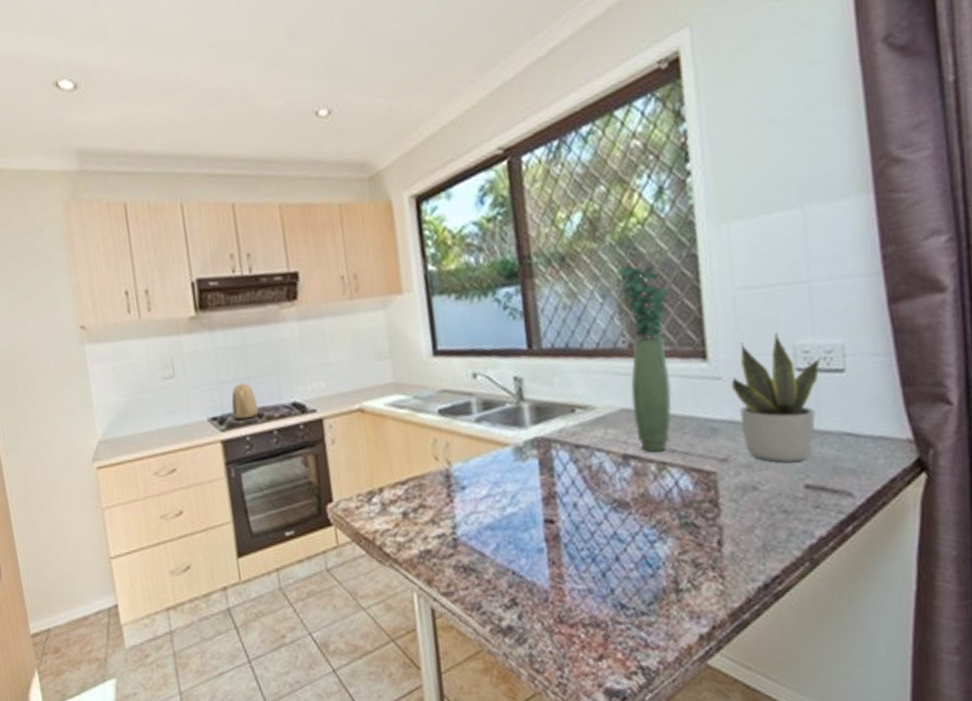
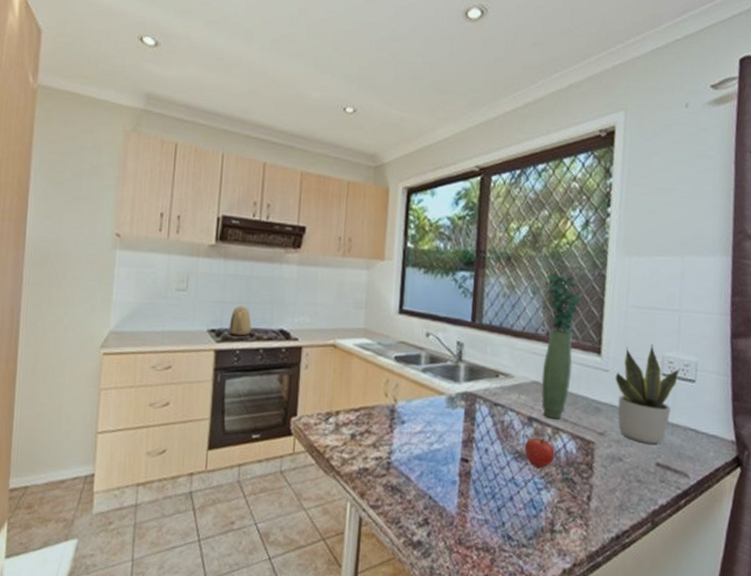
fruit: none [624,478,666,516] -> present [525,438,555,468]

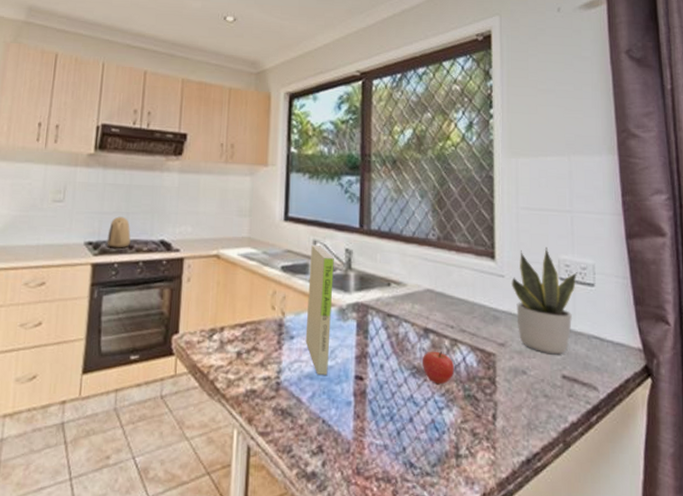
book: none [415,337,446,457] -> present [305,245,334,375]
vase: present [541,268,582,420] -> none [433,170,471,331]

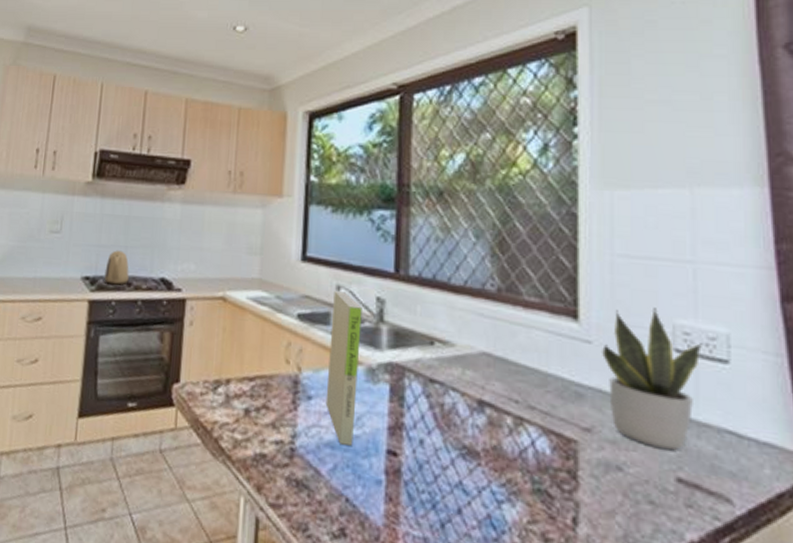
fruit: present [423,351,455,385] -> none [475,429,520,472]

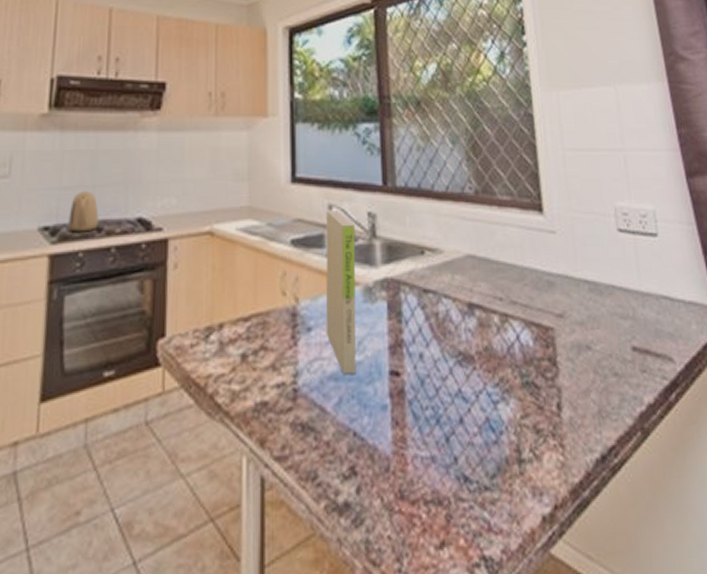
potted plant: present [601,307,703,451] -> none [563,193,638,323]

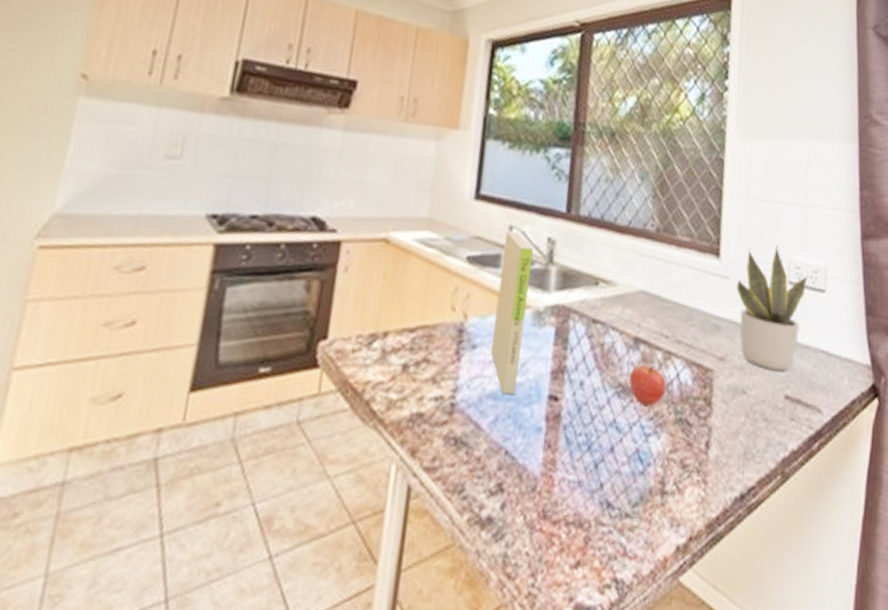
kettle: present [68,191,99,232] -> none [237,182,272,225]
fruit: none [469,330,508,373] -> present [629,365,667,407]
potted plant: none [563,193,638,323] -> present [735,245,809,372]

